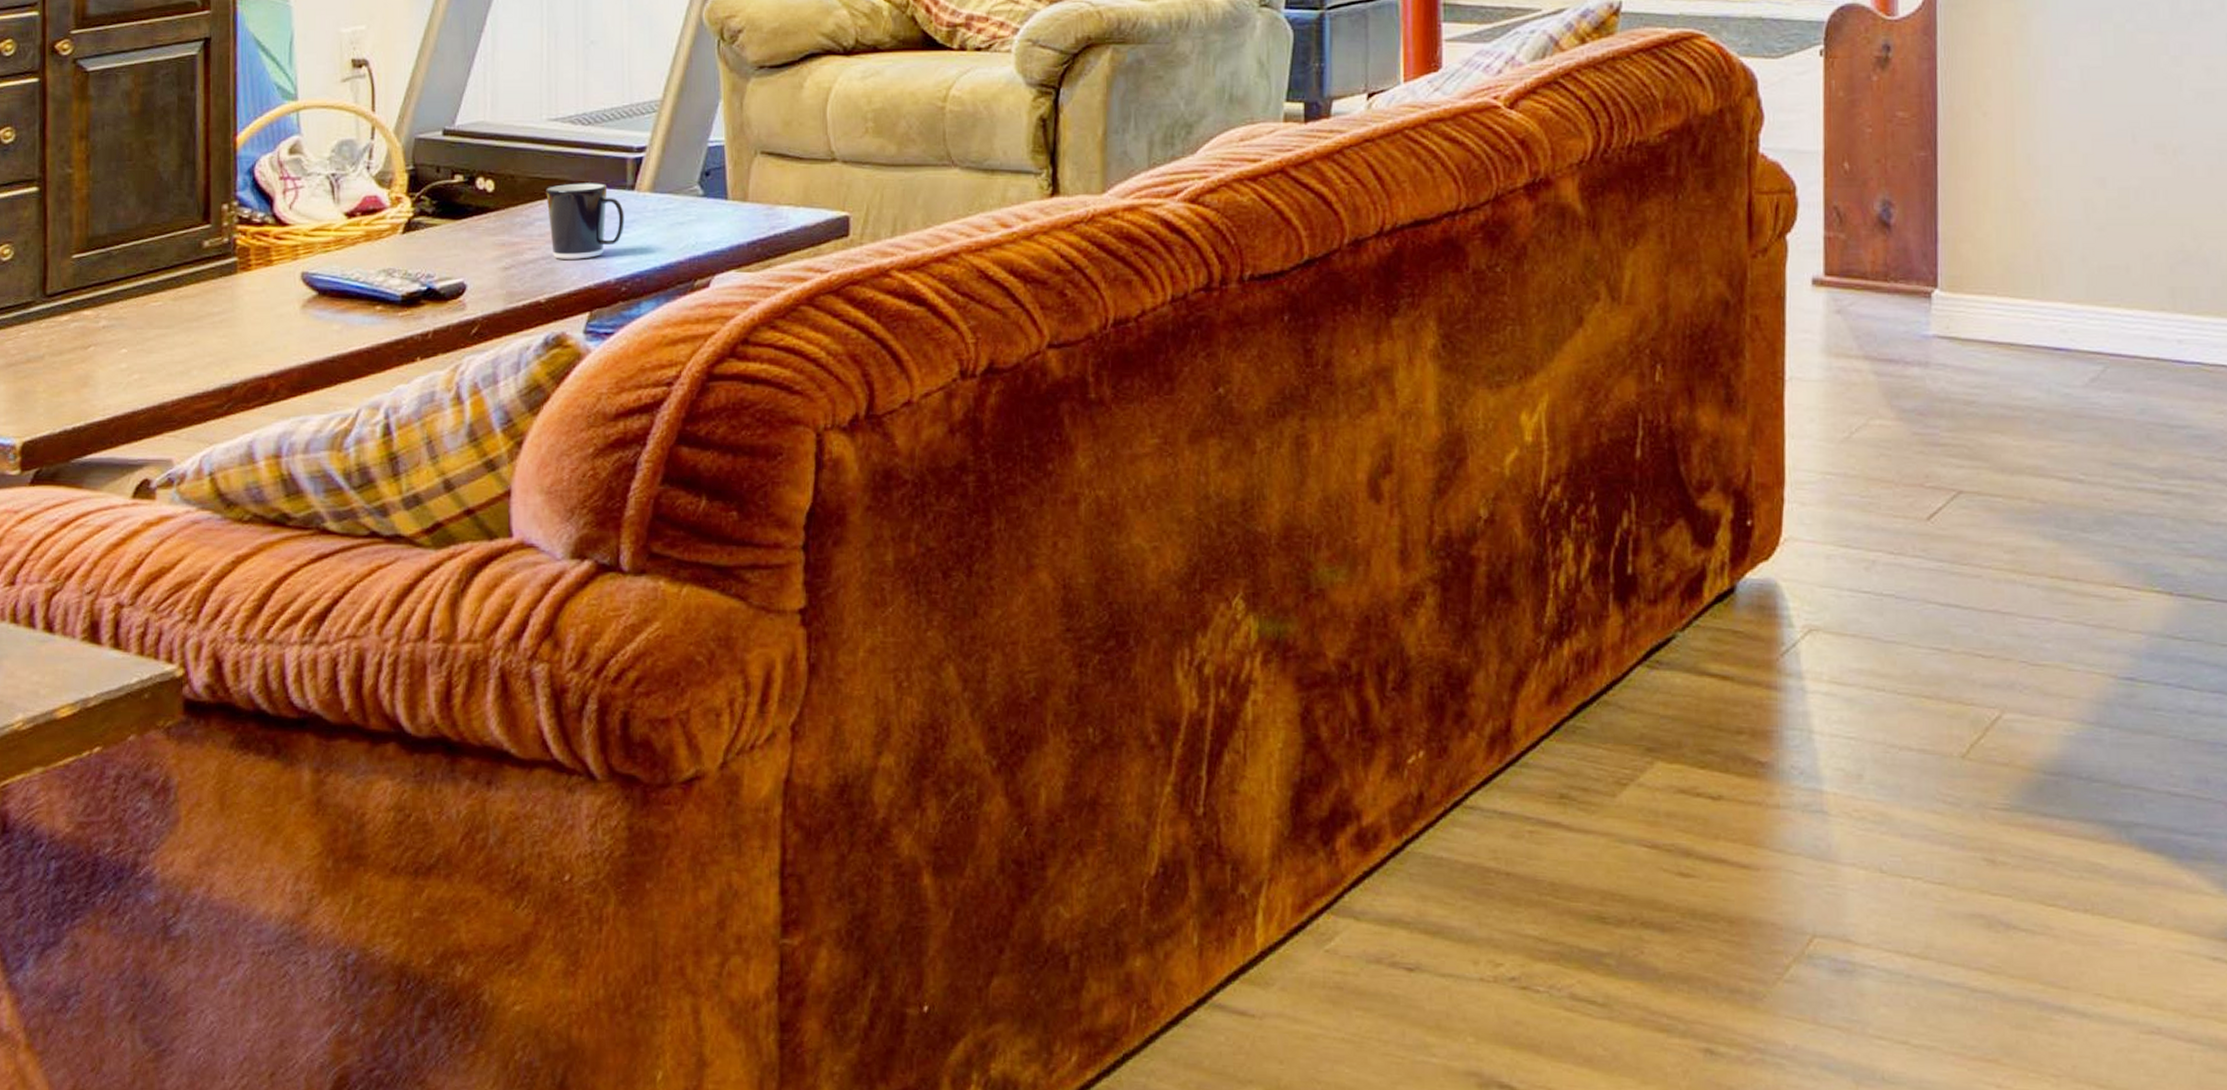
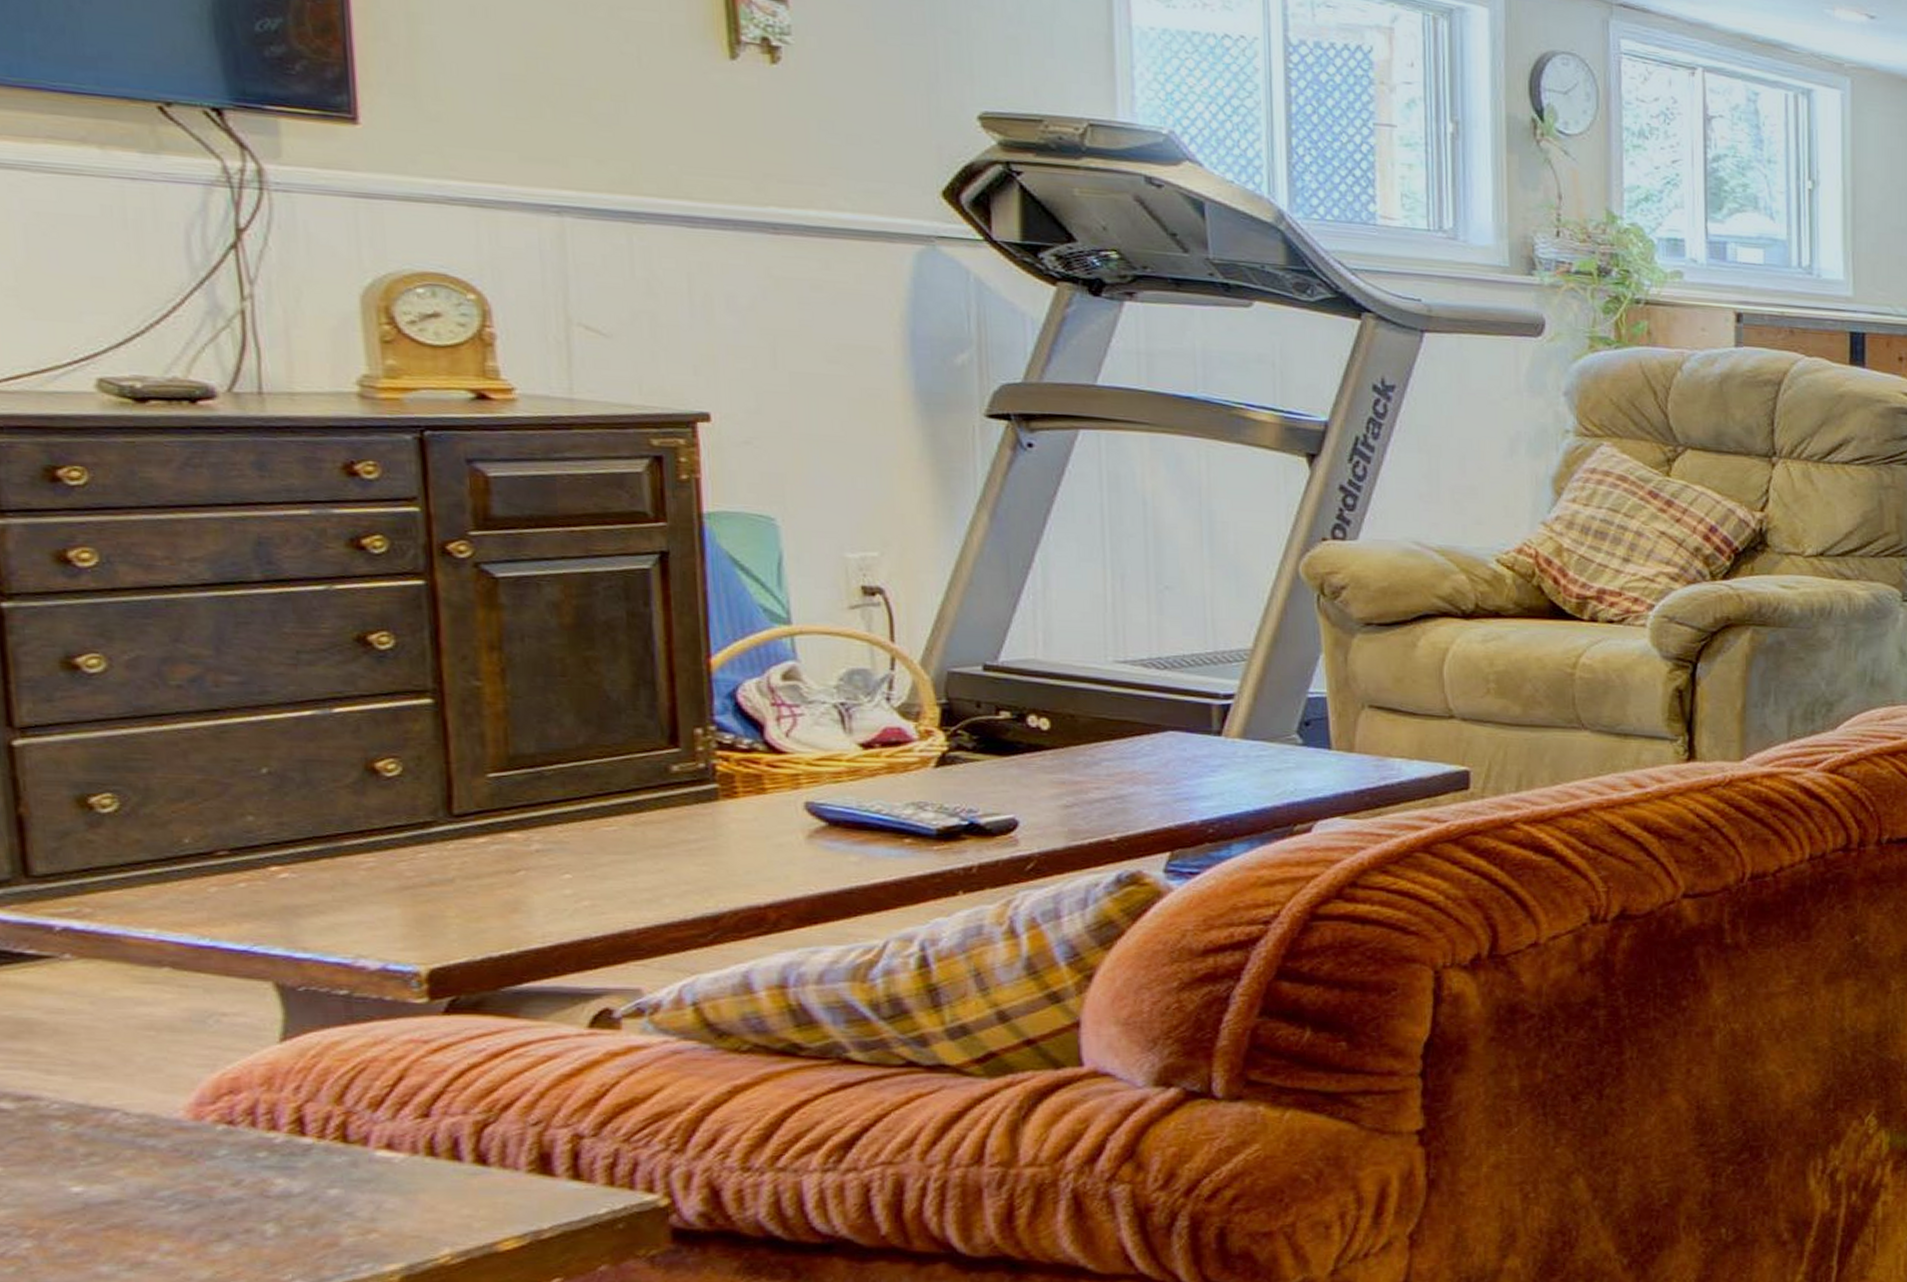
mug: present [546,183,624,259] -> none [1114,725,1210,801]

